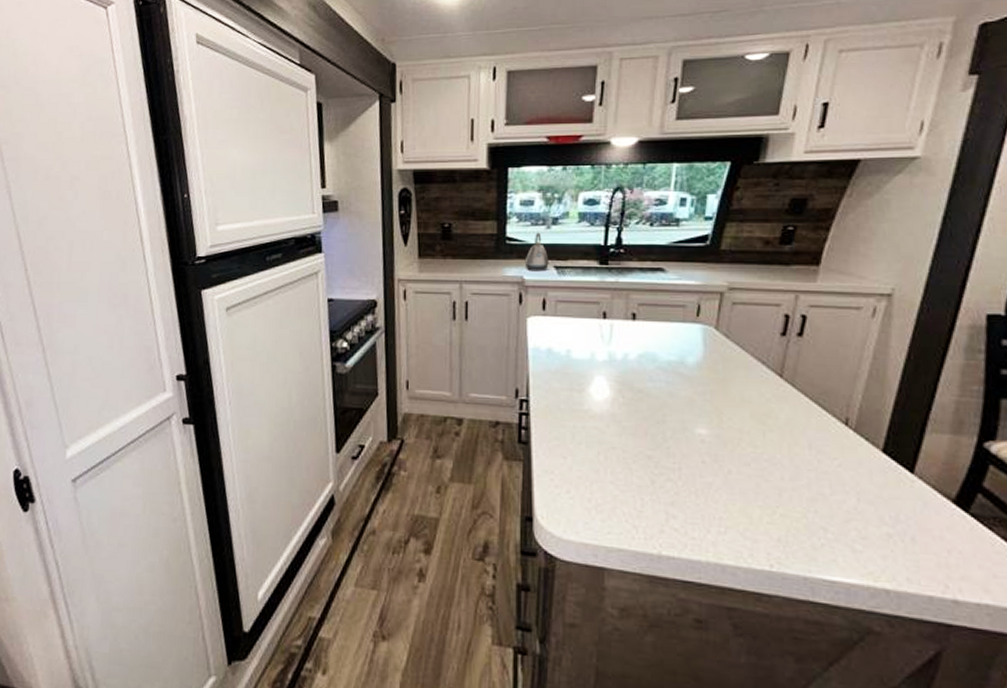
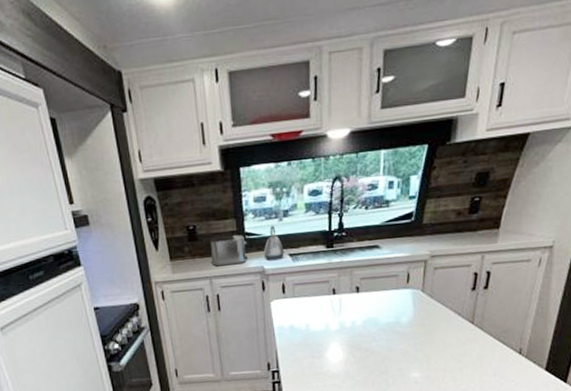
toaster: none [464,239,507,271] -> present [209,235,249,267]

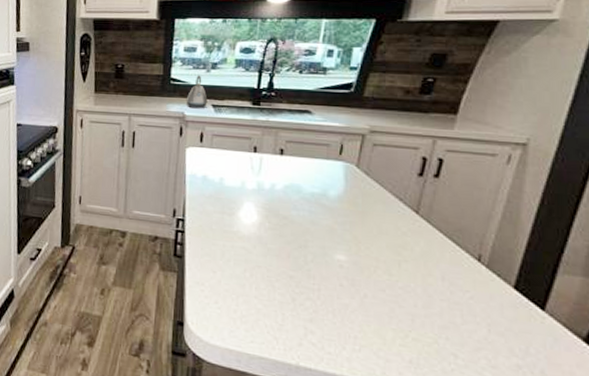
toaster: present [209,235,249,267] -> none [133,78,171,107]

